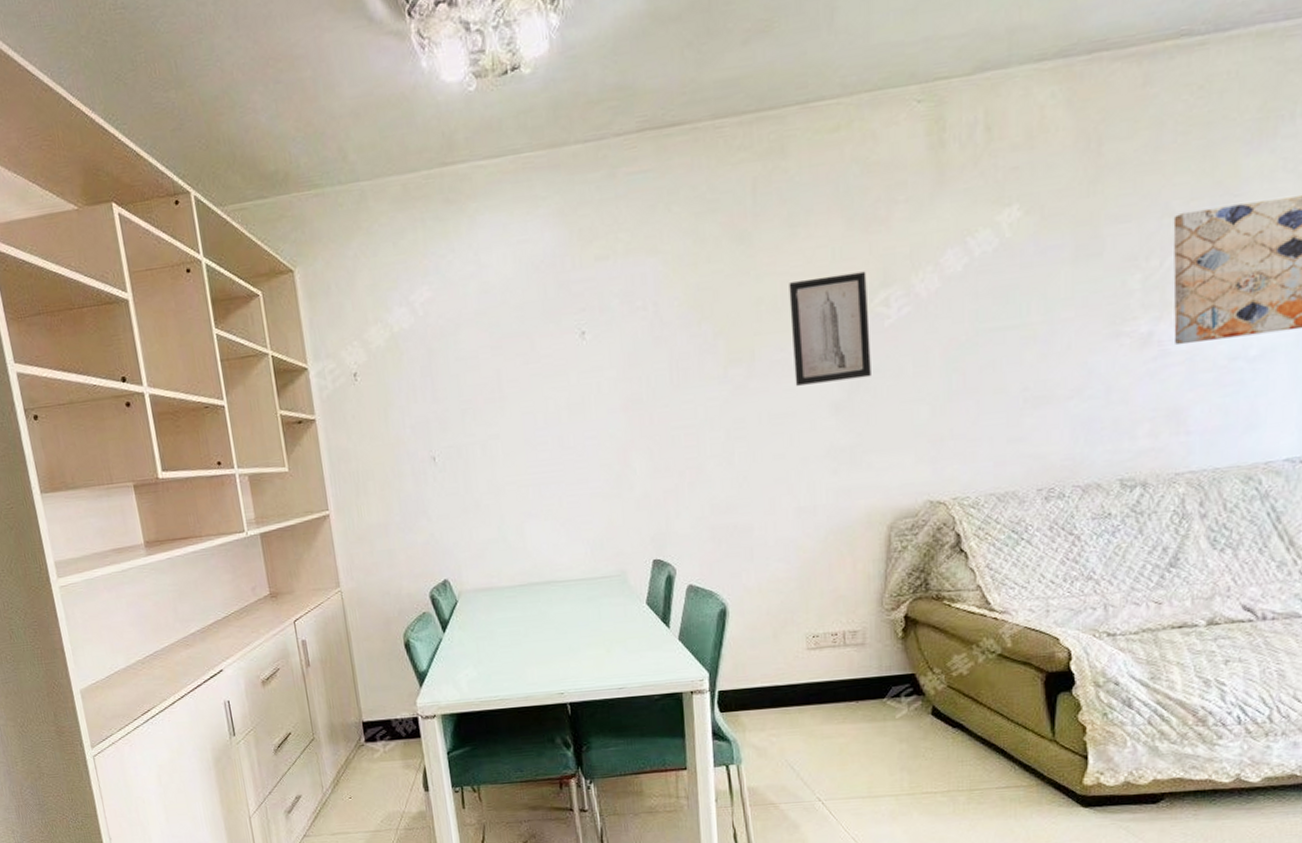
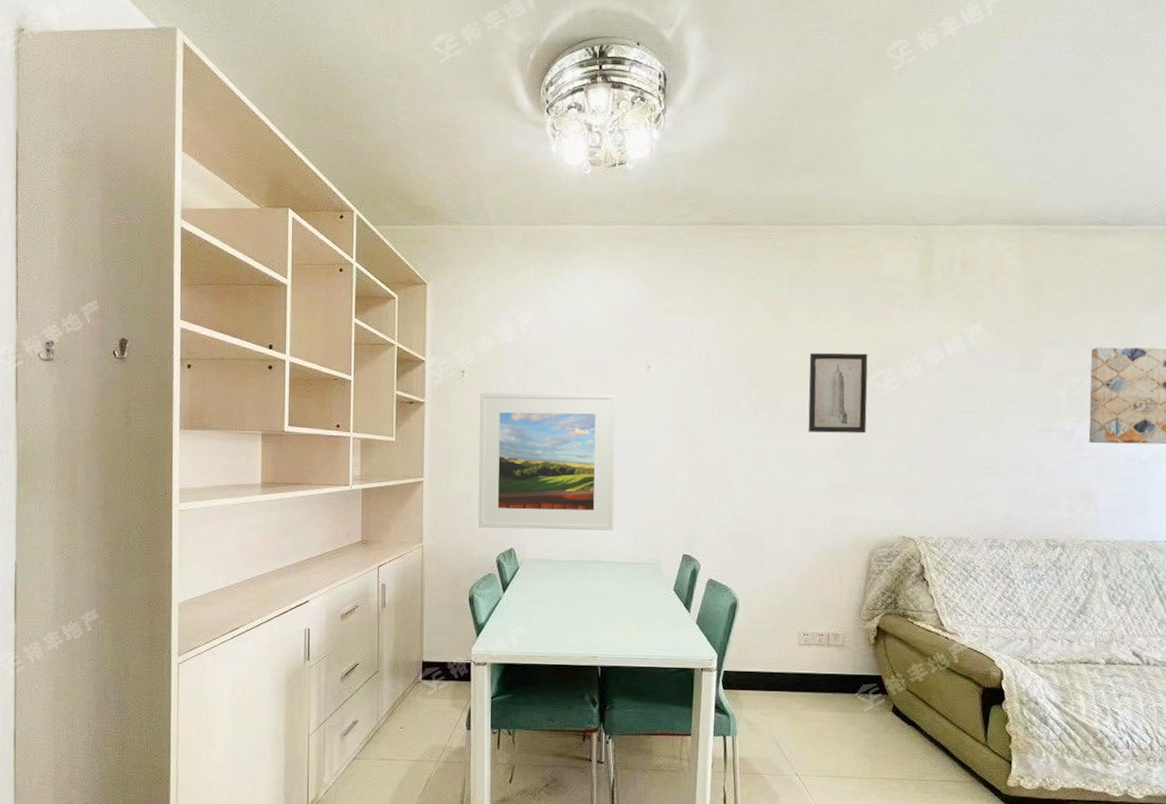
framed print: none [380,374,564,560] -> present [477,392,616,531]

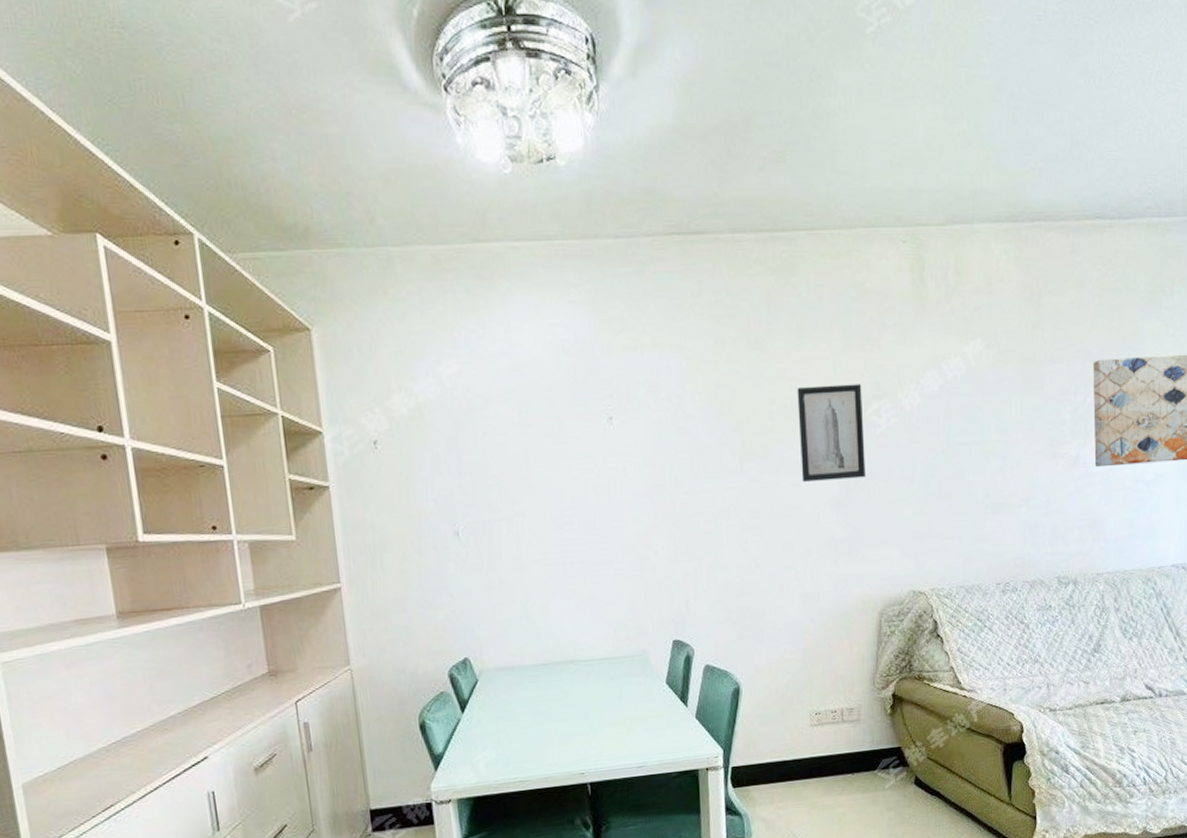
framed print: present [477,392,616,531] -> none [402,455,588,637]

